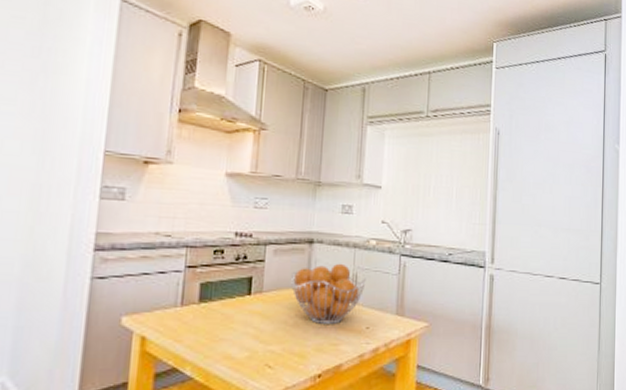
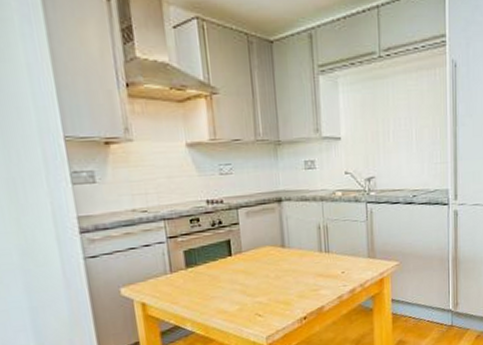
fruit basket: present [291,263,366,324] -> none [266,217,337,274]

